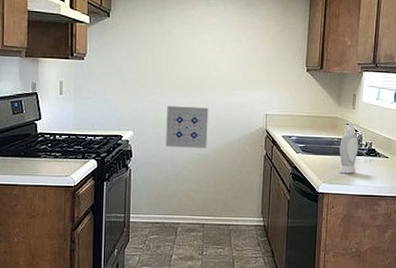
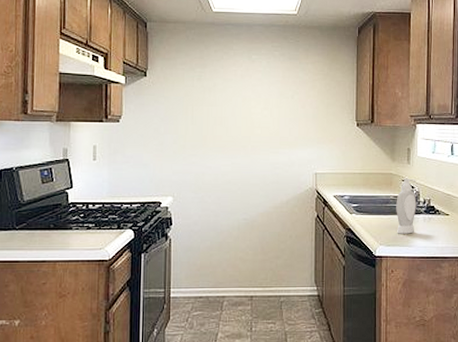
wall art: present [166,106,209,148] -> none [208,168,254,213]

